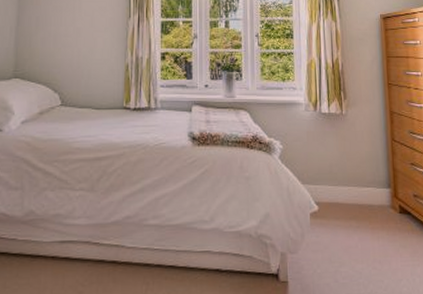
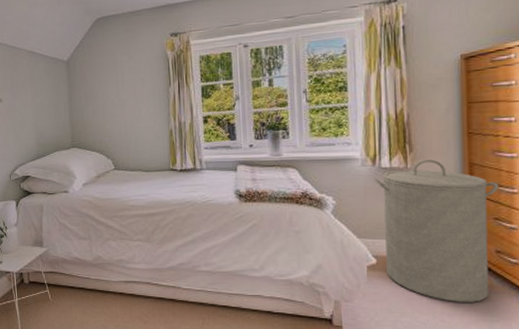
laundry hamper: none [315,106,413,248] -> present [373,159,499,302]

